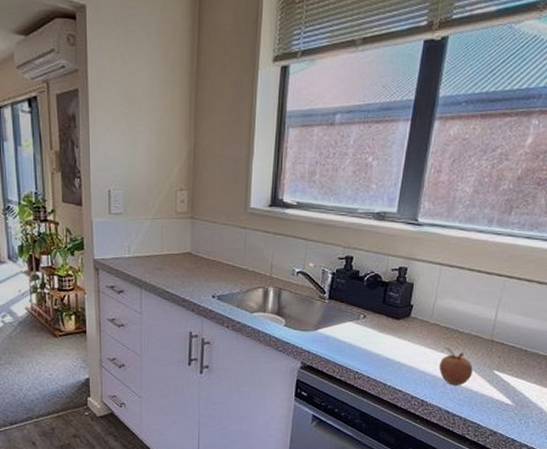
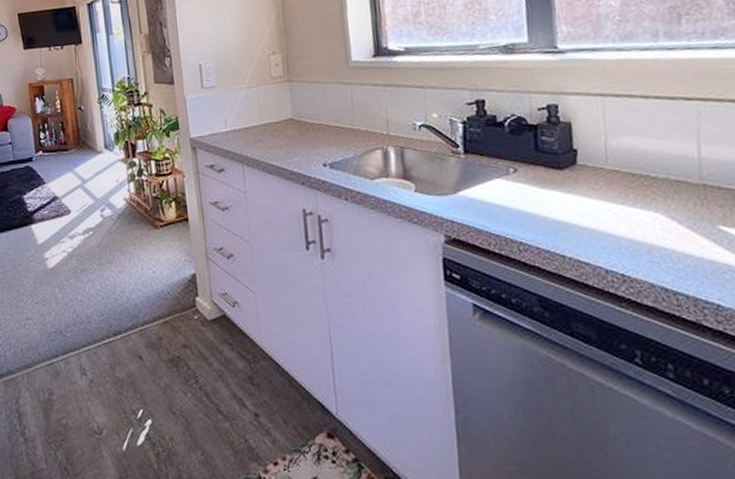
fruit: present [439,346,473,386] -> none [634,198,688,251]

